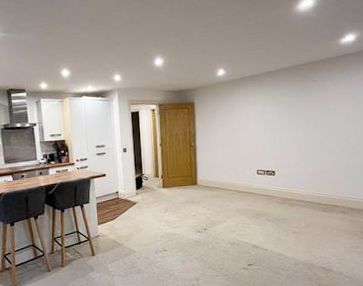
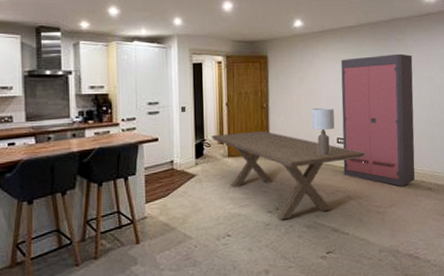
dining table: none [148,165,283,239] -> present [211,131,366,220]
lamp: none [234,144,255,185] -> present [312,108,335,155]
storage cabinet: none [260,93,330,210] -> present [341,53,415,186]

